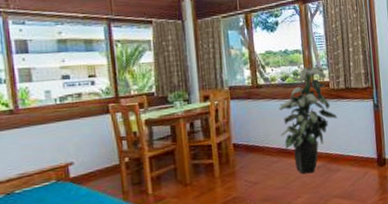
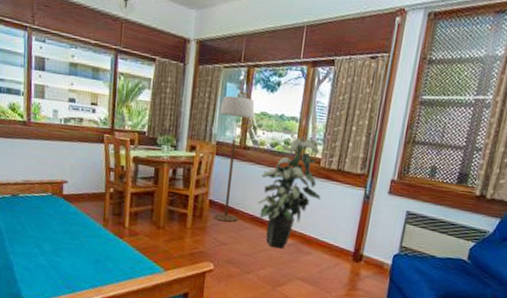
floor lamp: none [226,37,266,162] -> present [213,92,255,223]

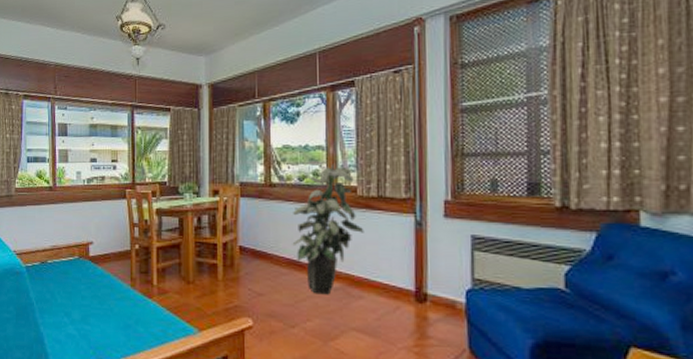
floor lamp: present [213,92,255,223] -> none [240,128,276,269]

